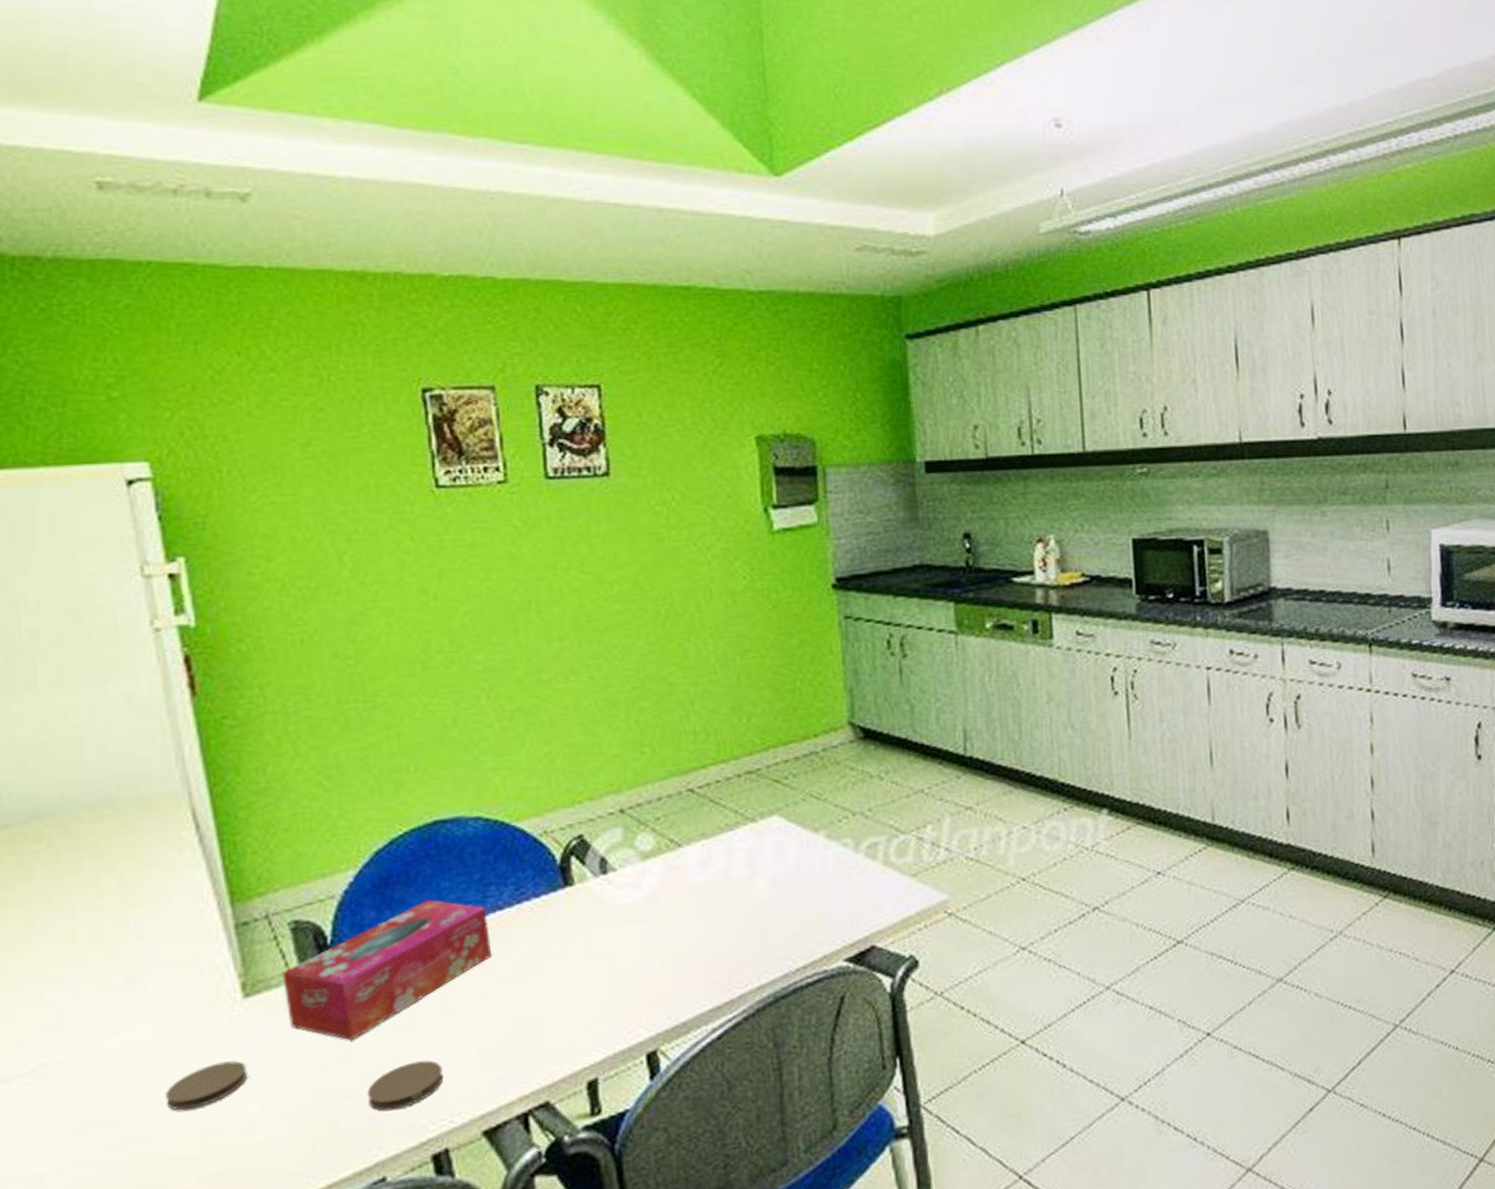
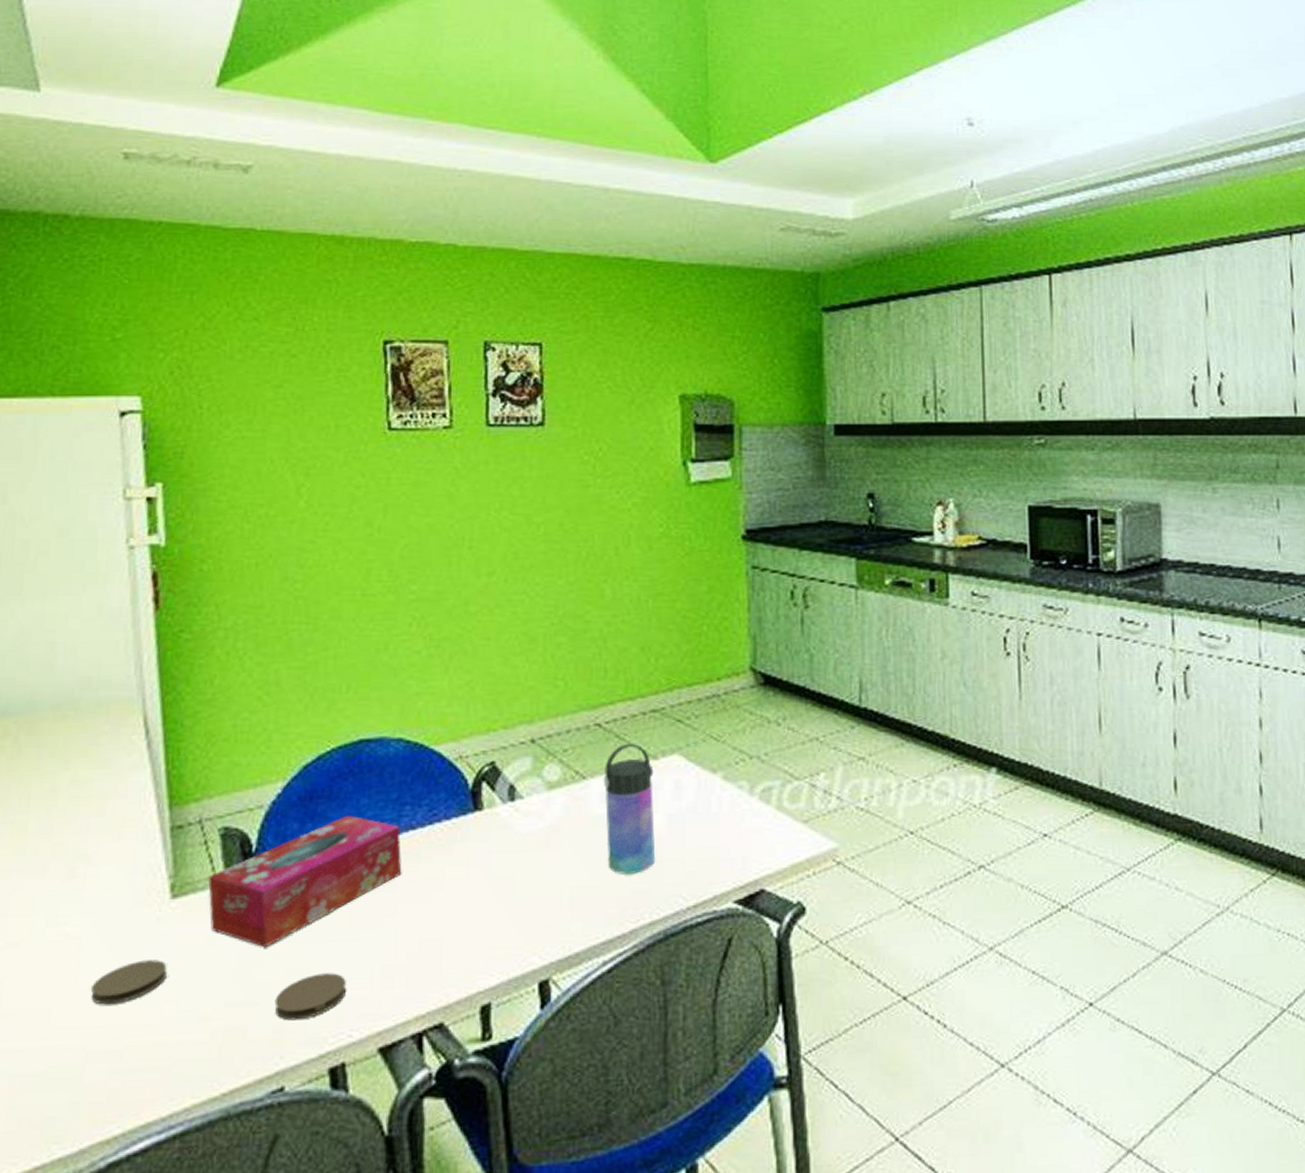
water bottle: none [700,806,761,941] -> present [603,743,656,874]

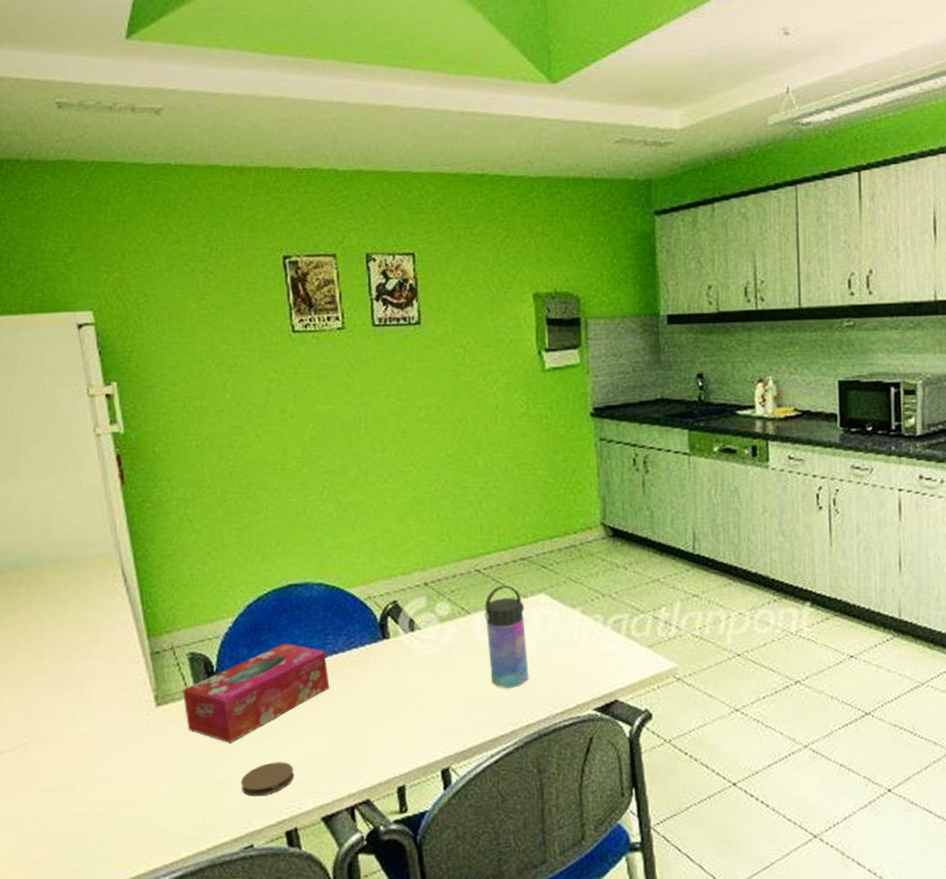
coaster: present [91,960,167,1005] -> none [104,751,158,784]

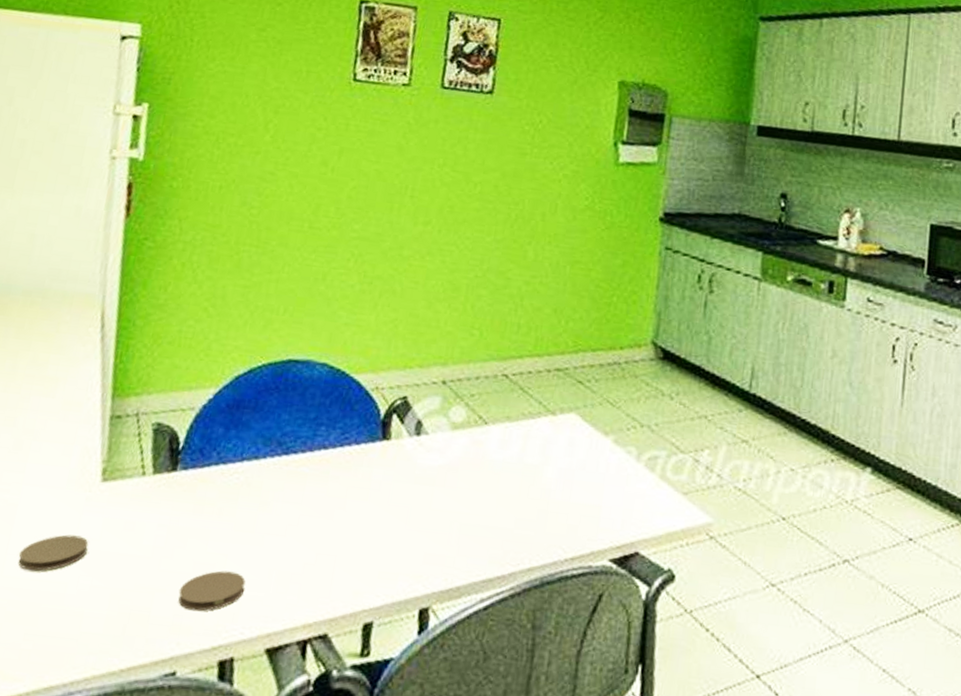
coaster: none [104,751,158,784] -> present [18,534,89,572]
tissue box: present [183,643,330,743] -> none [132,427,314,540]
water bottle: present [484,585,529,688] -> none [497,396,551,520]

